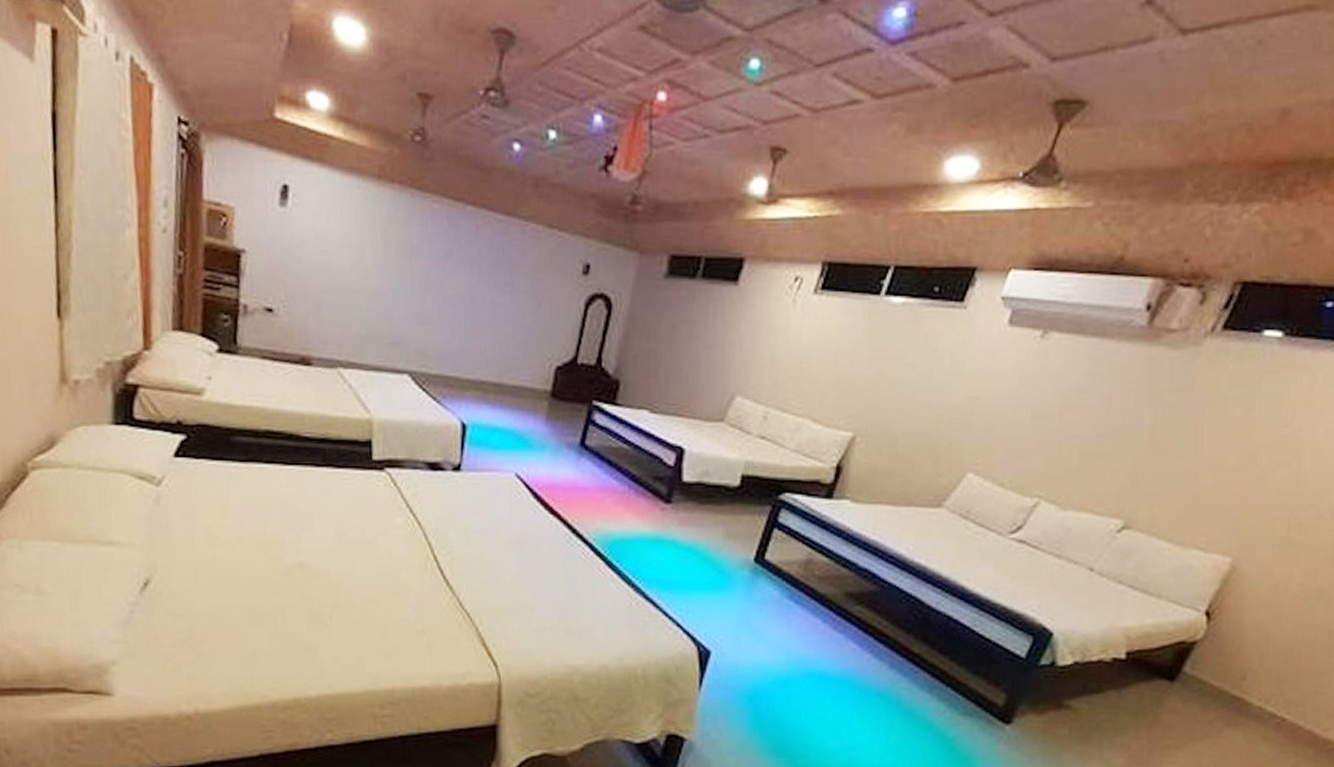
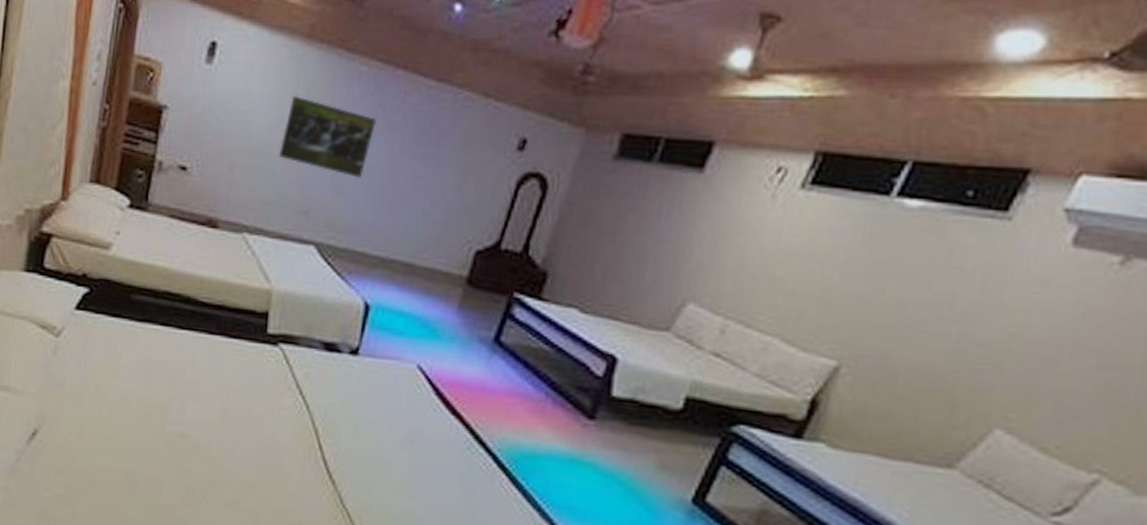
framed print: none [363,233,453,308] -> present [278,95,376,178]

